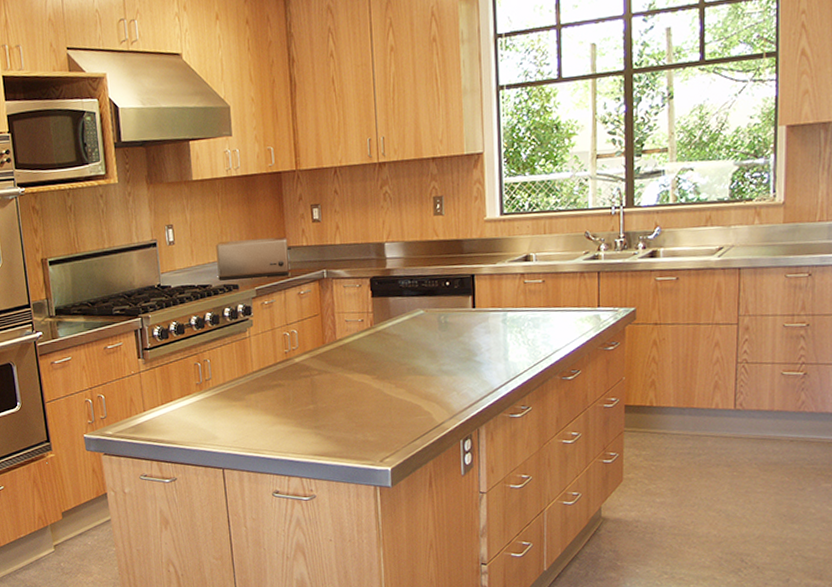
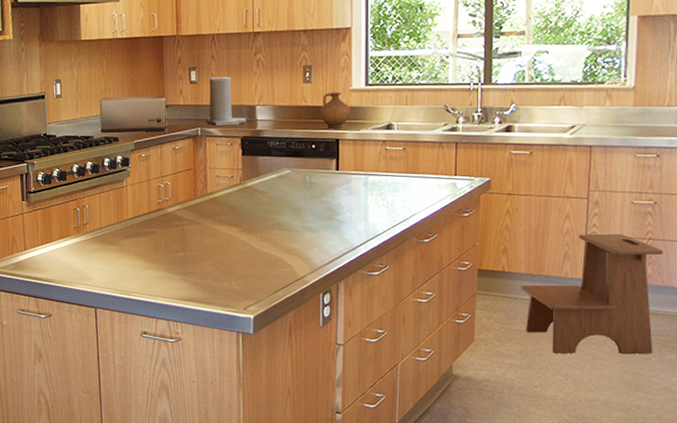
paper towel: none [331,212,375,267] -> present [205,76,246,126]
ceramic jug: none [452,223,485,263] -> present [319,91,350,128]
step stool: none [670,359,817,489] -> present [521,233,664,354]

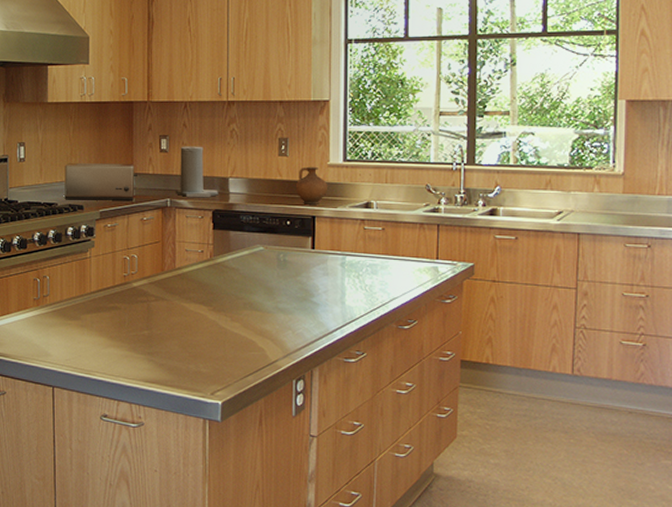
step stool: present [521,233,664,354] -> none [506,326,657,458]

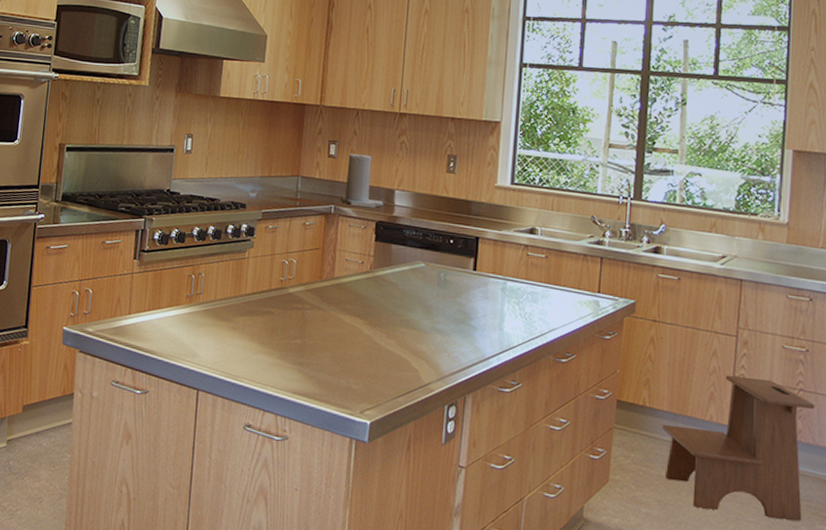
toaster: present [64,162,137,201] -> none [228,159,304,204]
ceramic jug: present [295,166,327,204] -> none [461,186,493,226]
step stool: none [506,326,657,458] -> present [662,374,815,521]

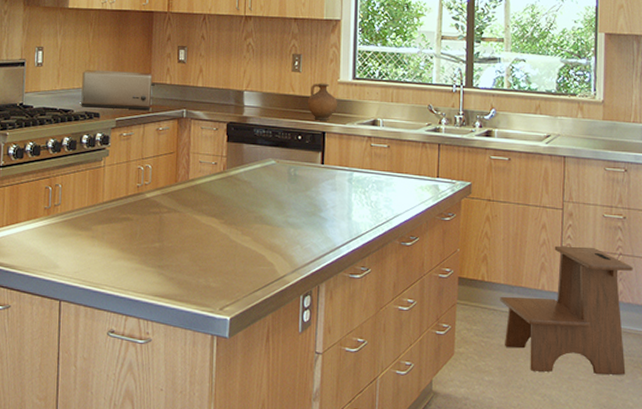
toaster: none [228,159,304,204] -> present [81,69,155,111]
paper towel: present [340,153,384,209] -> none [191,58,233,110]
ceramic jug: none [461,186,493,226] -> present [307,83,337,120]

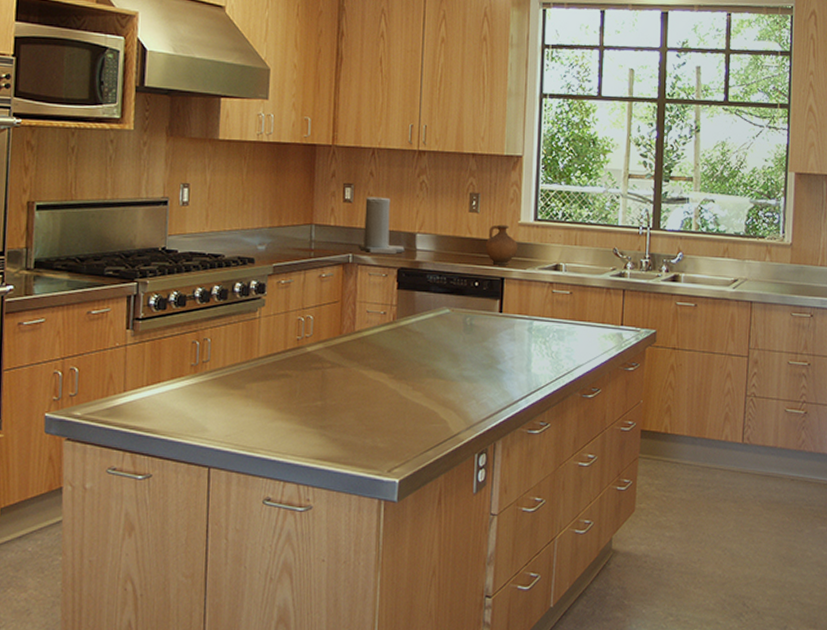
toaster: present [81,69,155,111] -> none [233,209,317,256]
paper towel: none [191,58,233,110] -> present [358,196,405,255]
step stool: present [500,245,633,375] -> none [683,394,816,525]

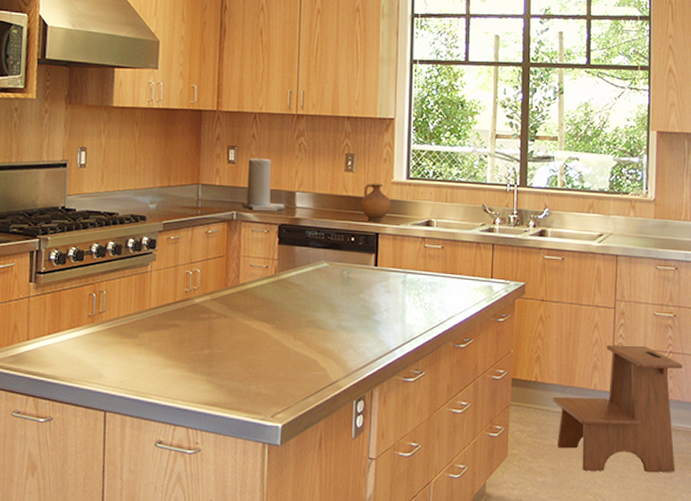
step stool: none [683,394,816,525] -> present [553,345,683,472]

